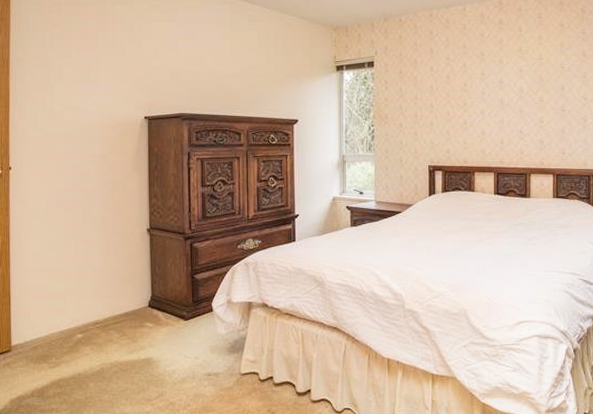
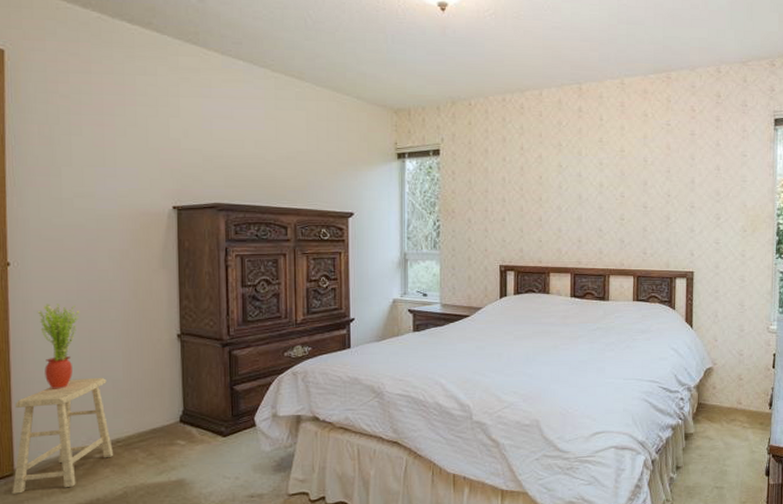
footstool: none [9,266,93,368] -> present [12,377,114,494]
potted plant: none [32,202,67,276] -> present [37,303,80,389]

